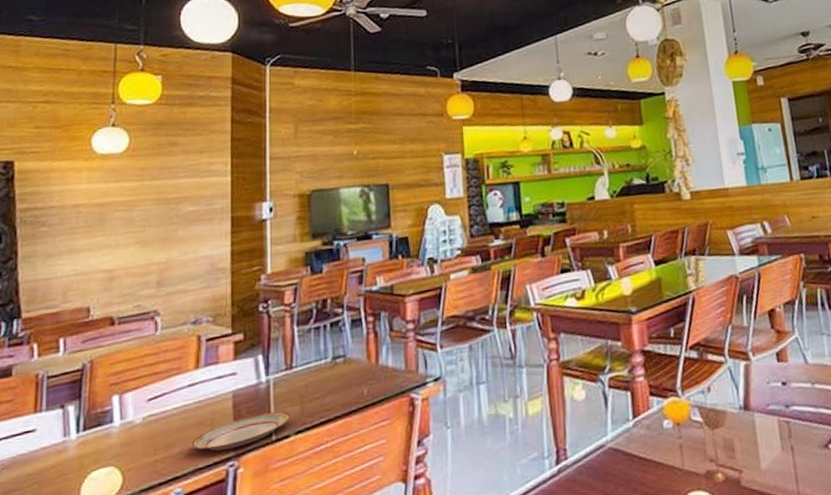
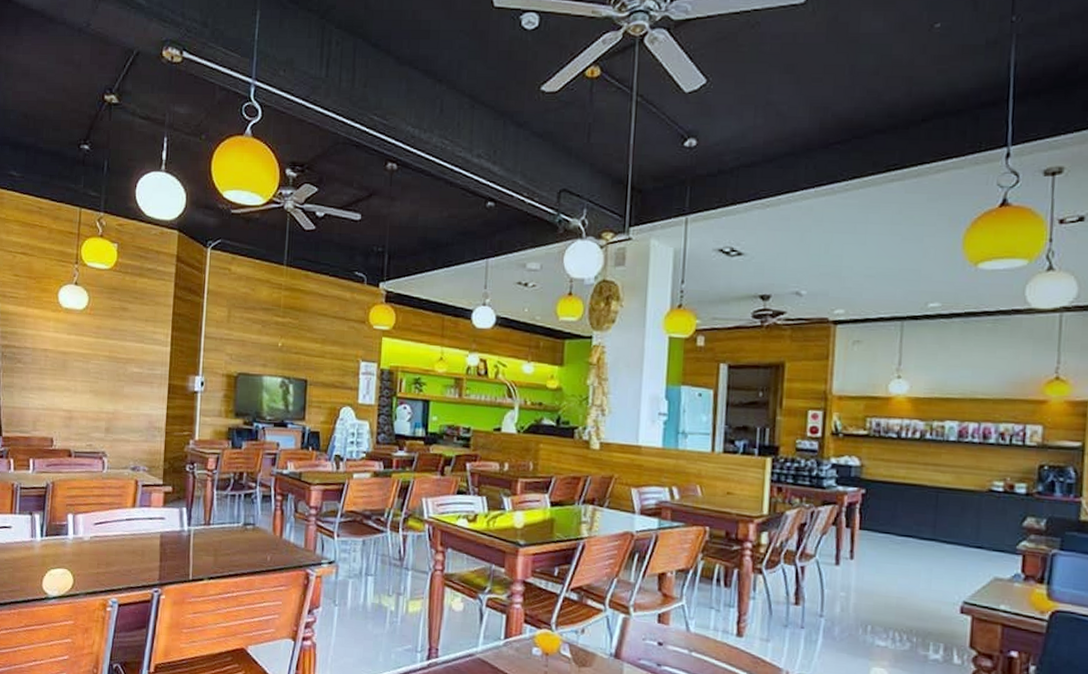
plate: present [190,411,292,451] -> none [125,555,207,578]

